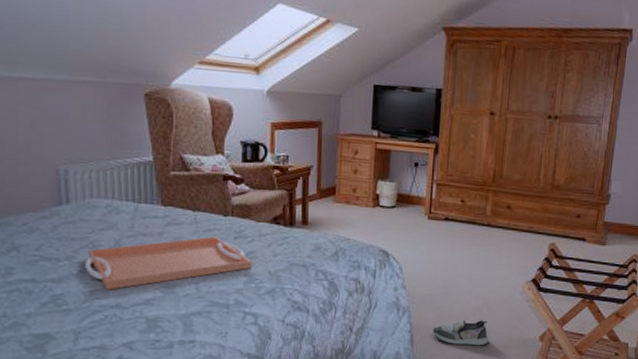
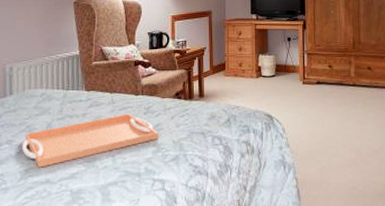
shoe: present [433,320,490,346] -> none [316,171,367,196]

